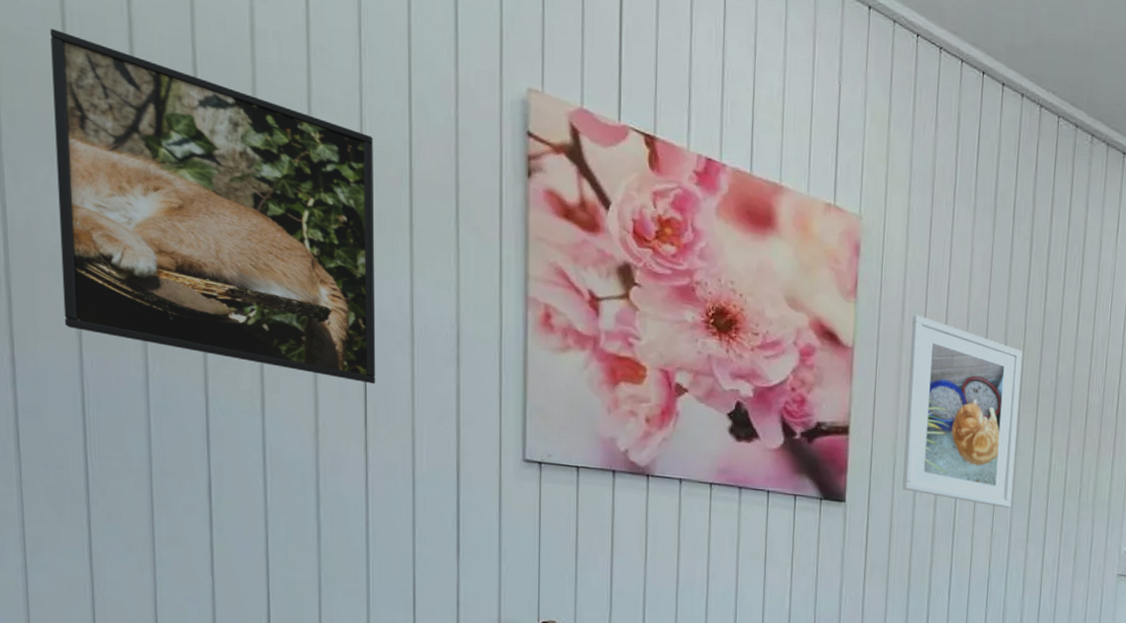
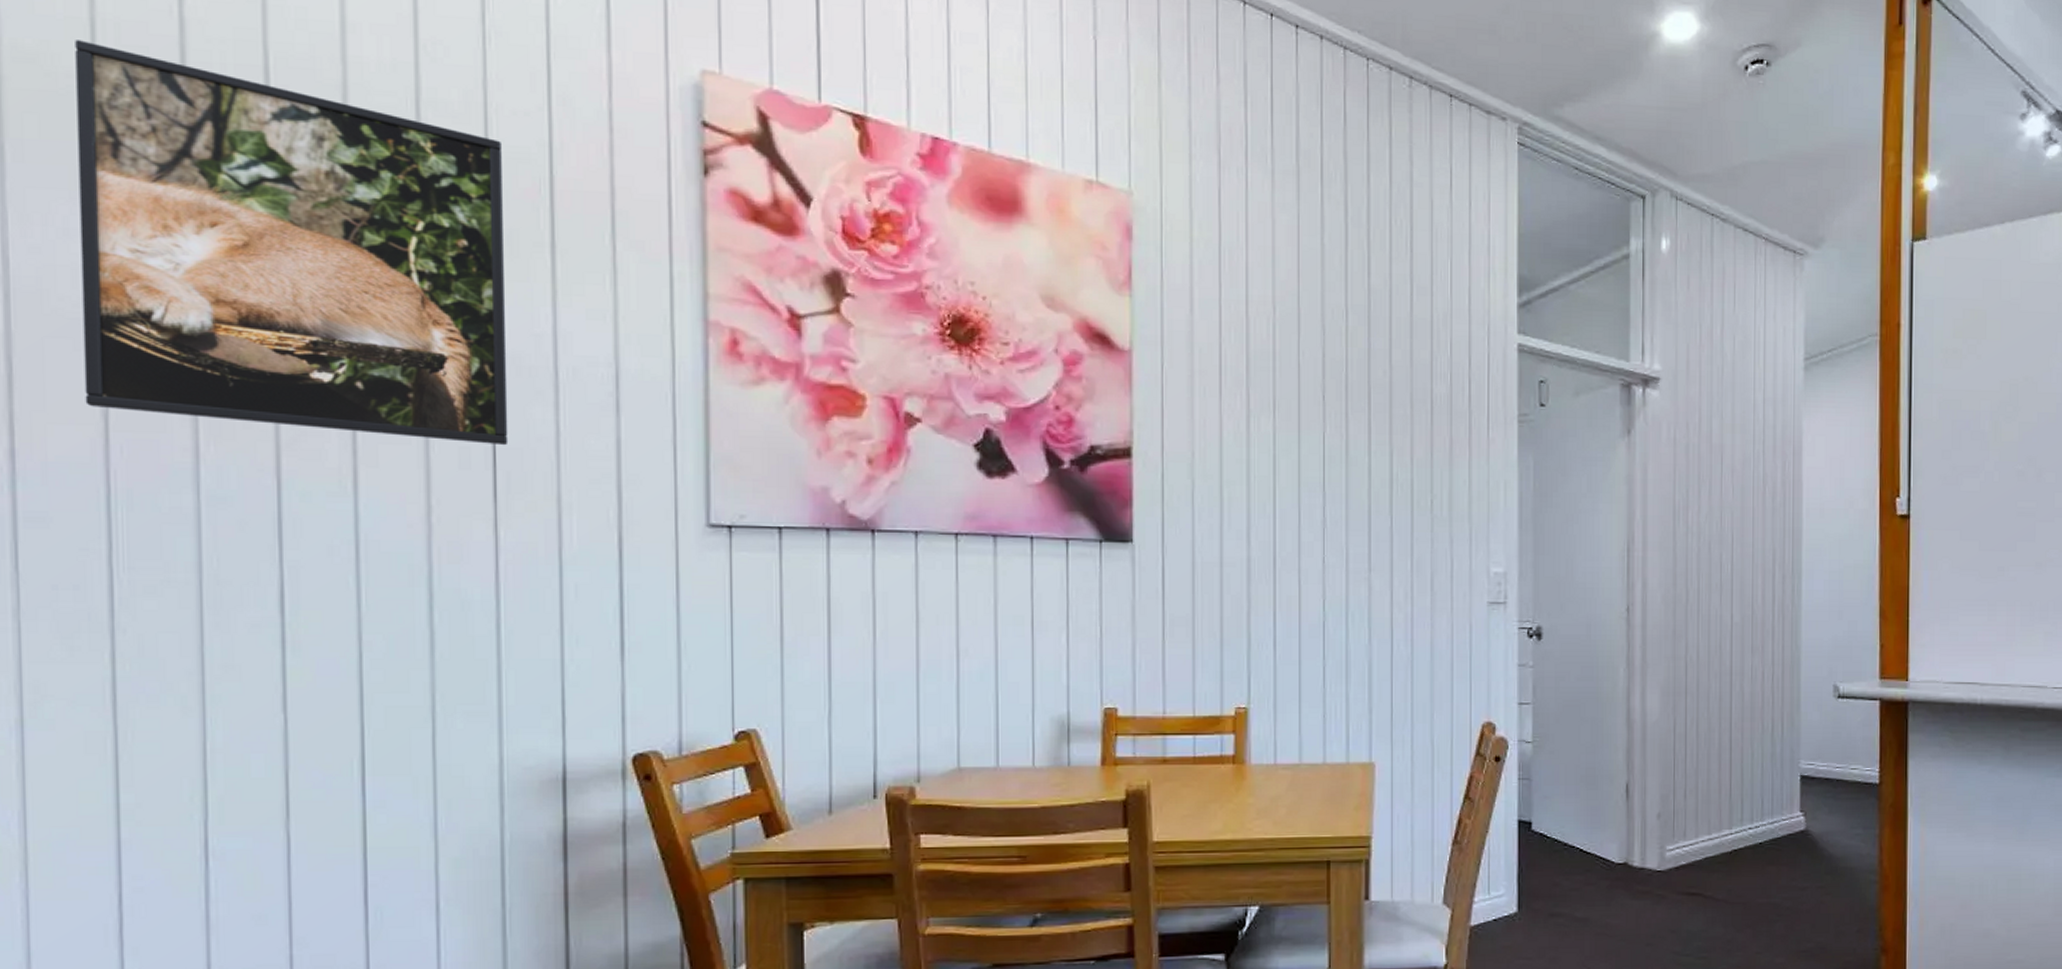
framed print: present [902,314,1023,509] -> none [1204,304,1345,532]

